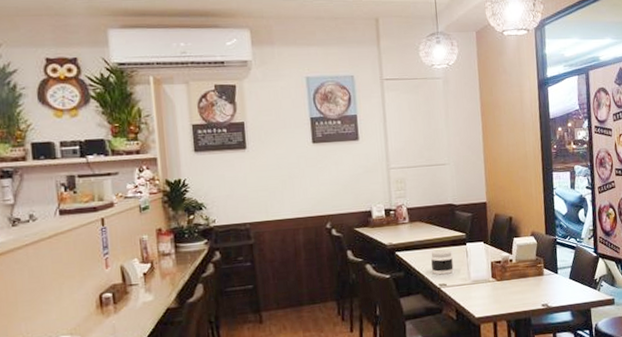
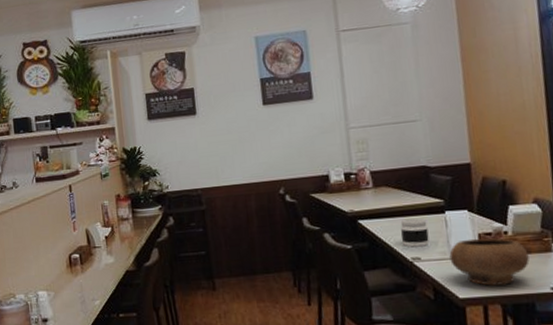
bowl: none [469,265,527,306] -> present [449,238,529,286]

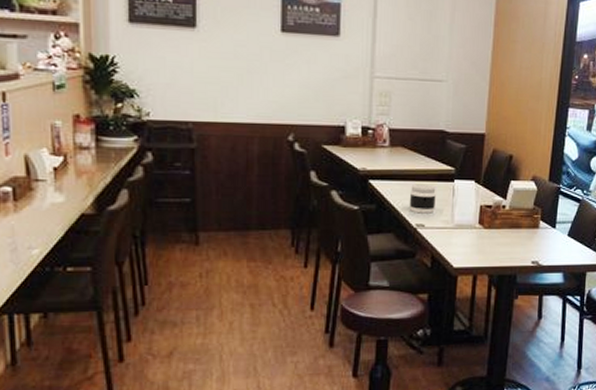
bowl: present [449,238,529,286] -> none [451,210,519,257]

